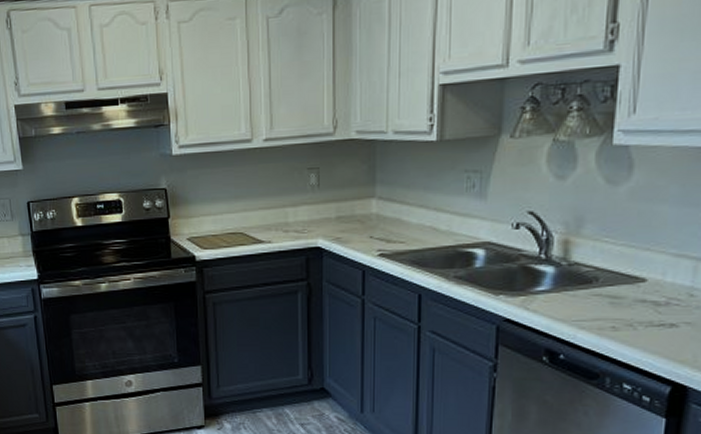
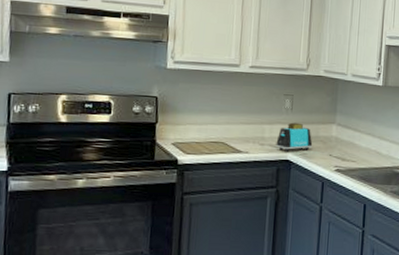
toaster: none [303,201,348,238] -> present [276,122,313,152]

